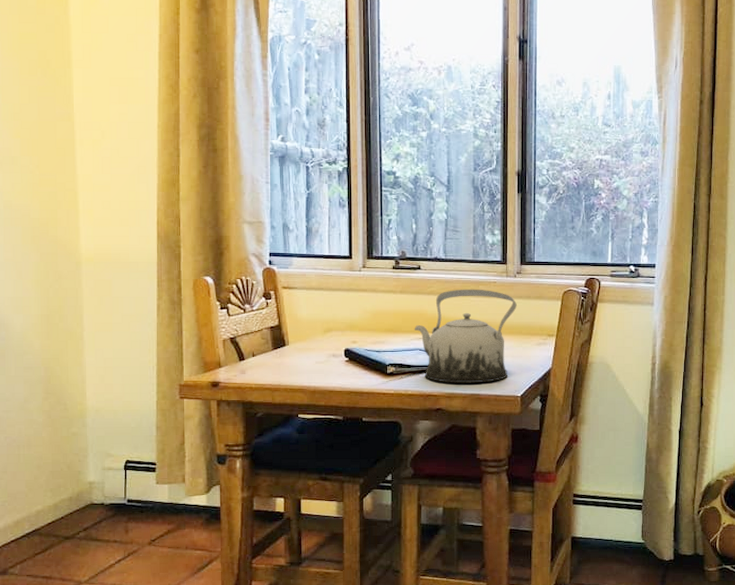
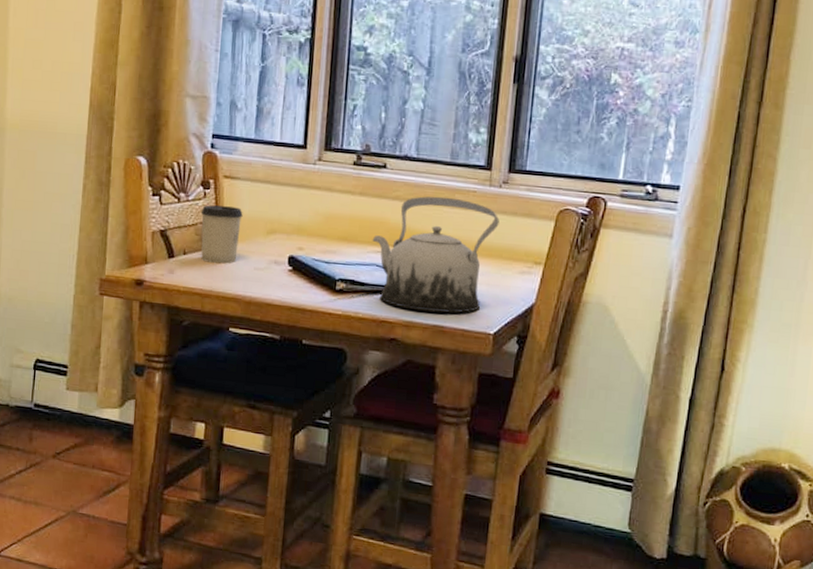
cup: none [265,313,302,361] -> present [200,205,243,264]

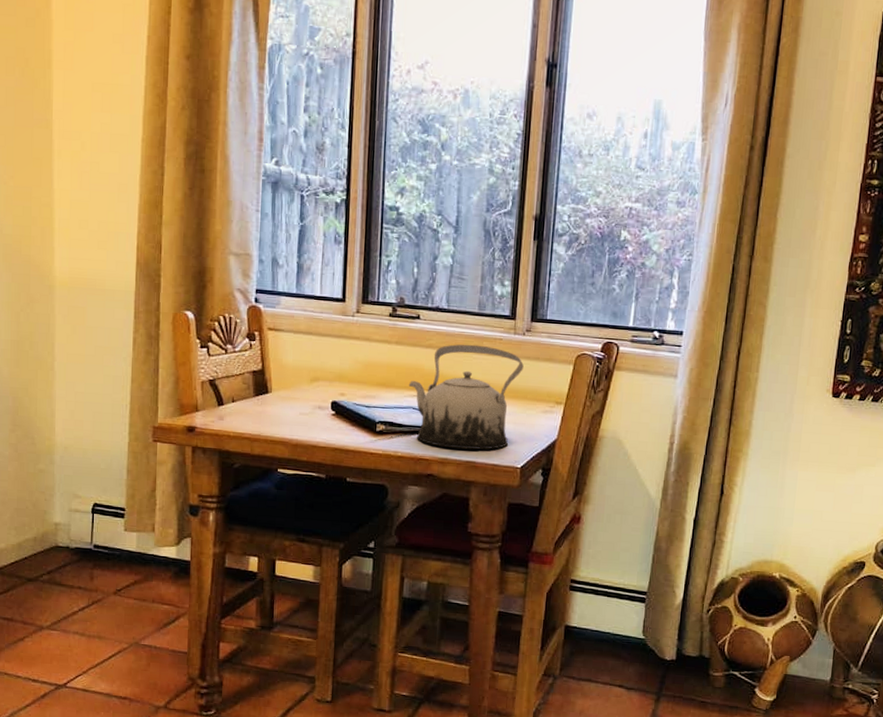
cup: present [200,205,243,264] -> none [247,355,287,410]

